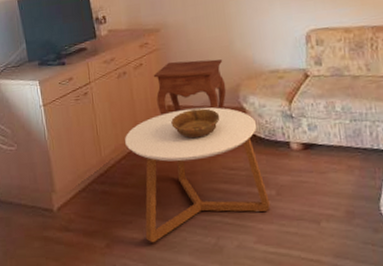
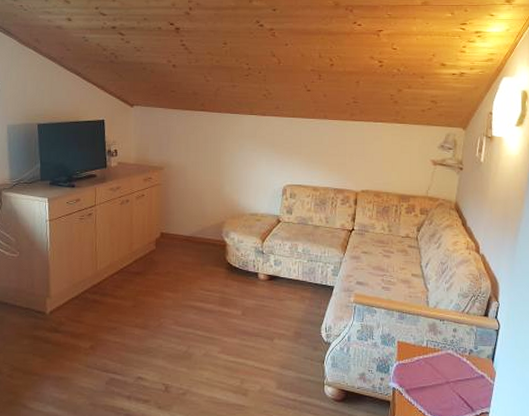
coffee table: present [125,107,270,243] -> none [120,237,235,348]
side table: present [153,59,227,115] -> none [152,196,213,241]
decorative bowl: present [171,108,220,139] -> none [162,238,204,262]

